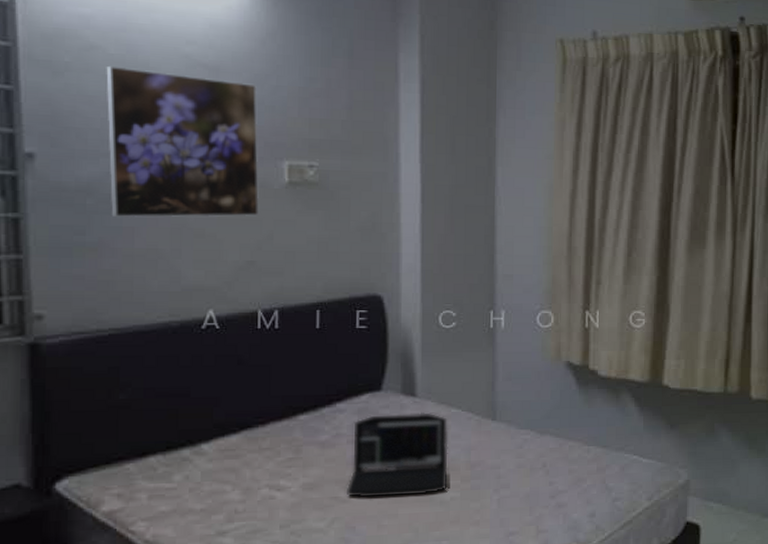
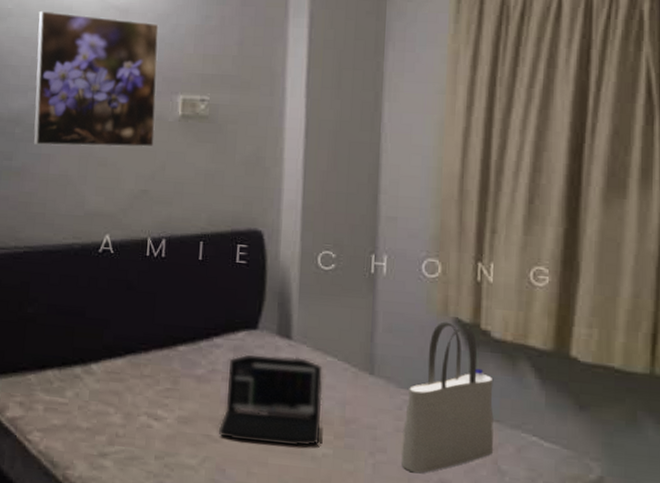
tote bag: none [522,366,602,502] -> present [400,321,494,474]

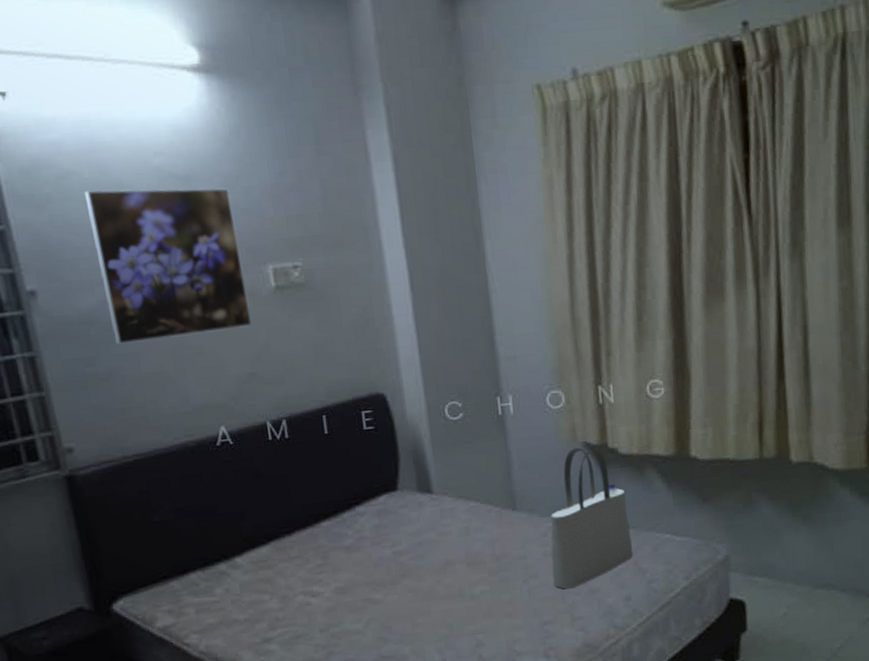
laptop: present [219,354,323,447] -> none [375,508,475,598]

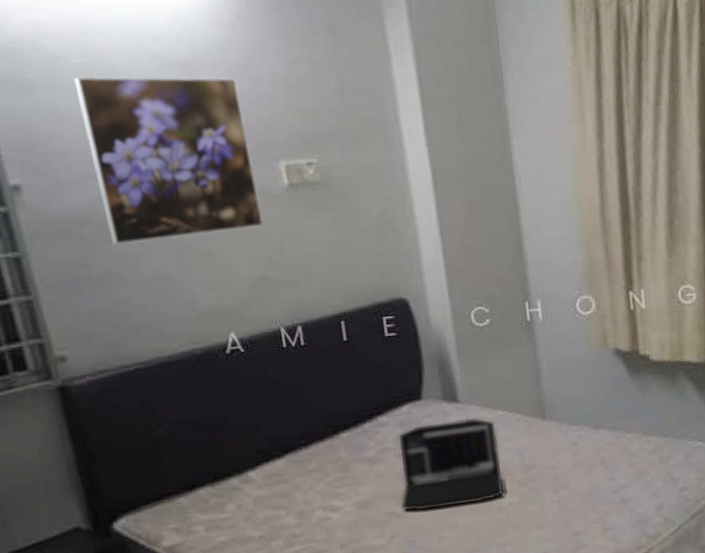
laptop: none [375,508,475,598] -> present [398,417,503,511]
tote bag: present [550,447,634,590] -> none [581,354,666,499]

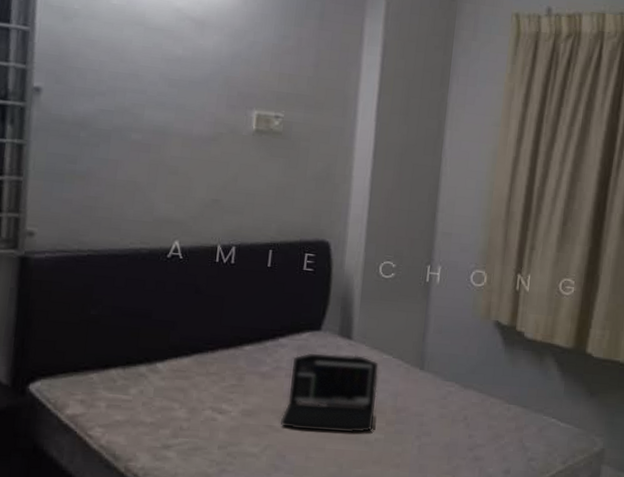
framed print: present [73,76,263,246] -> none [99,14,236,159]

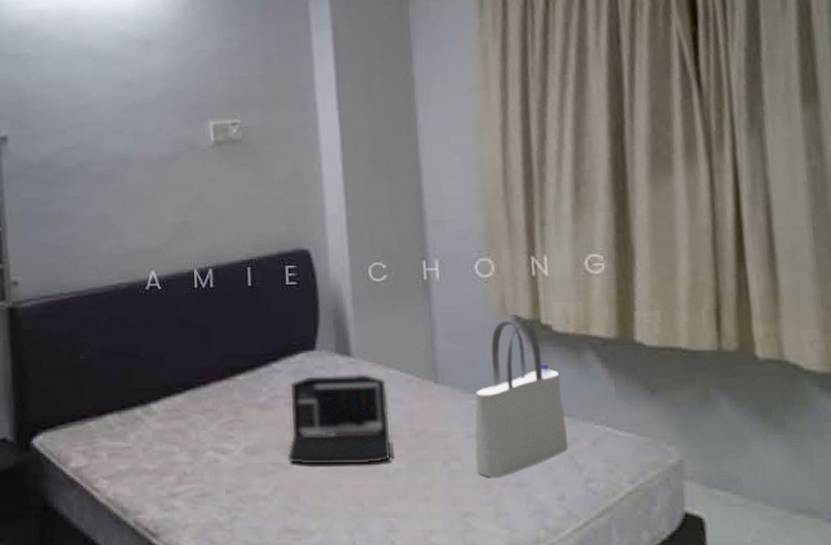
tote bag: none [442,324,524,452] -> present [474,320,569,478]

